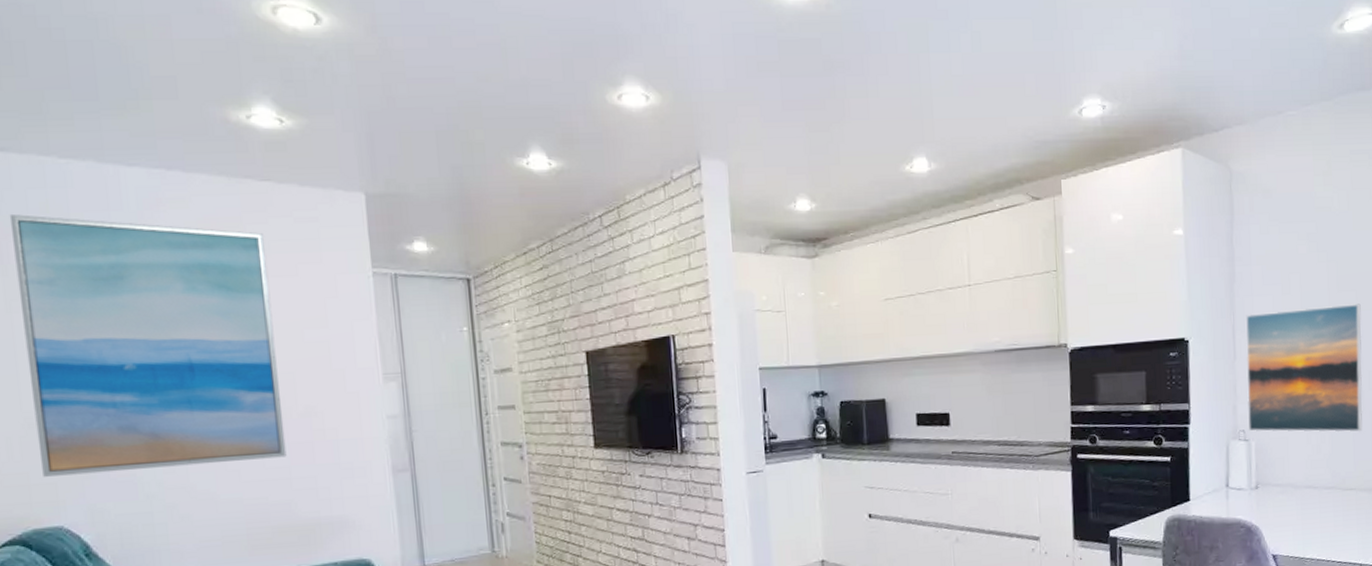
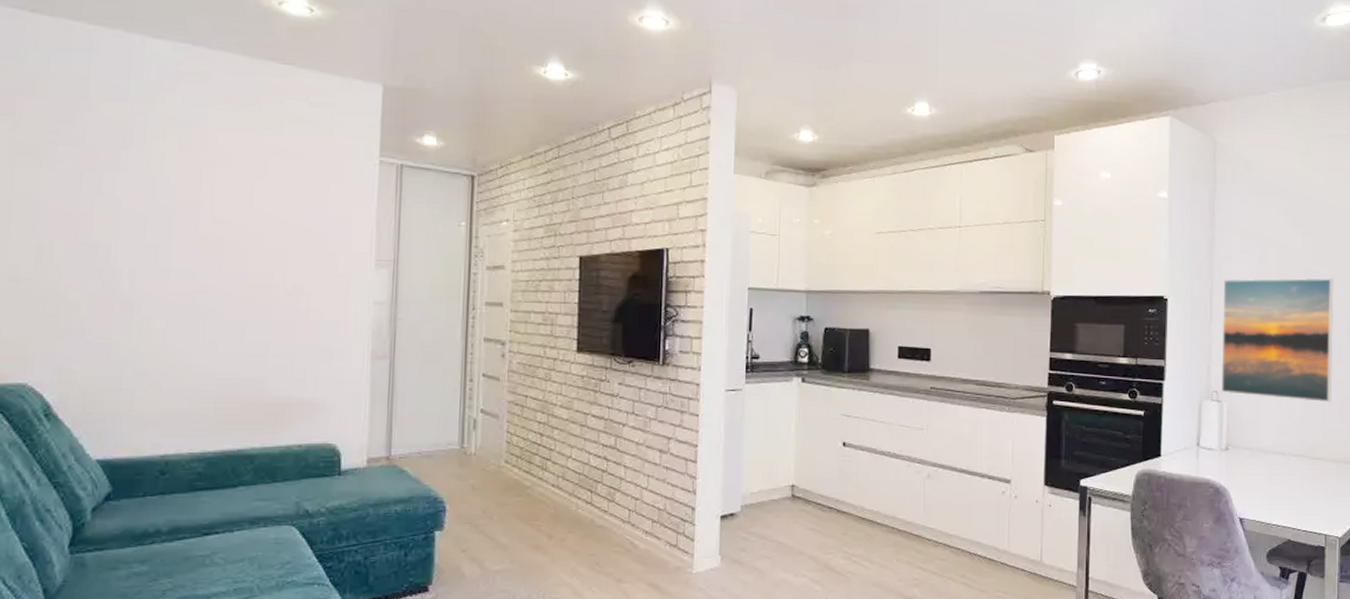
wall art: present [9,214,287,477] -> none [16,73,277,334]

